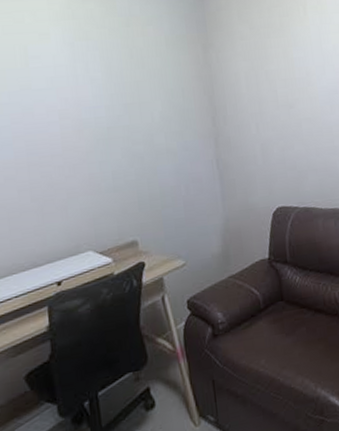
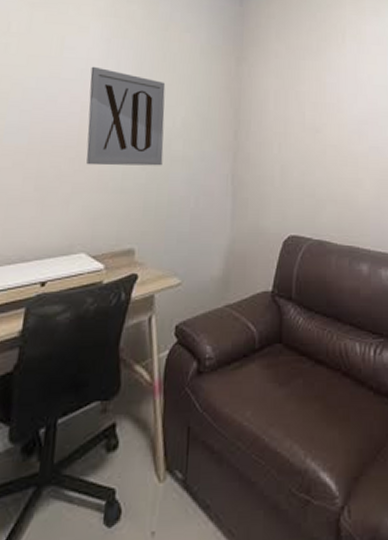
wall art: none [60,73,149,170] -> present [86,66,166,166]

